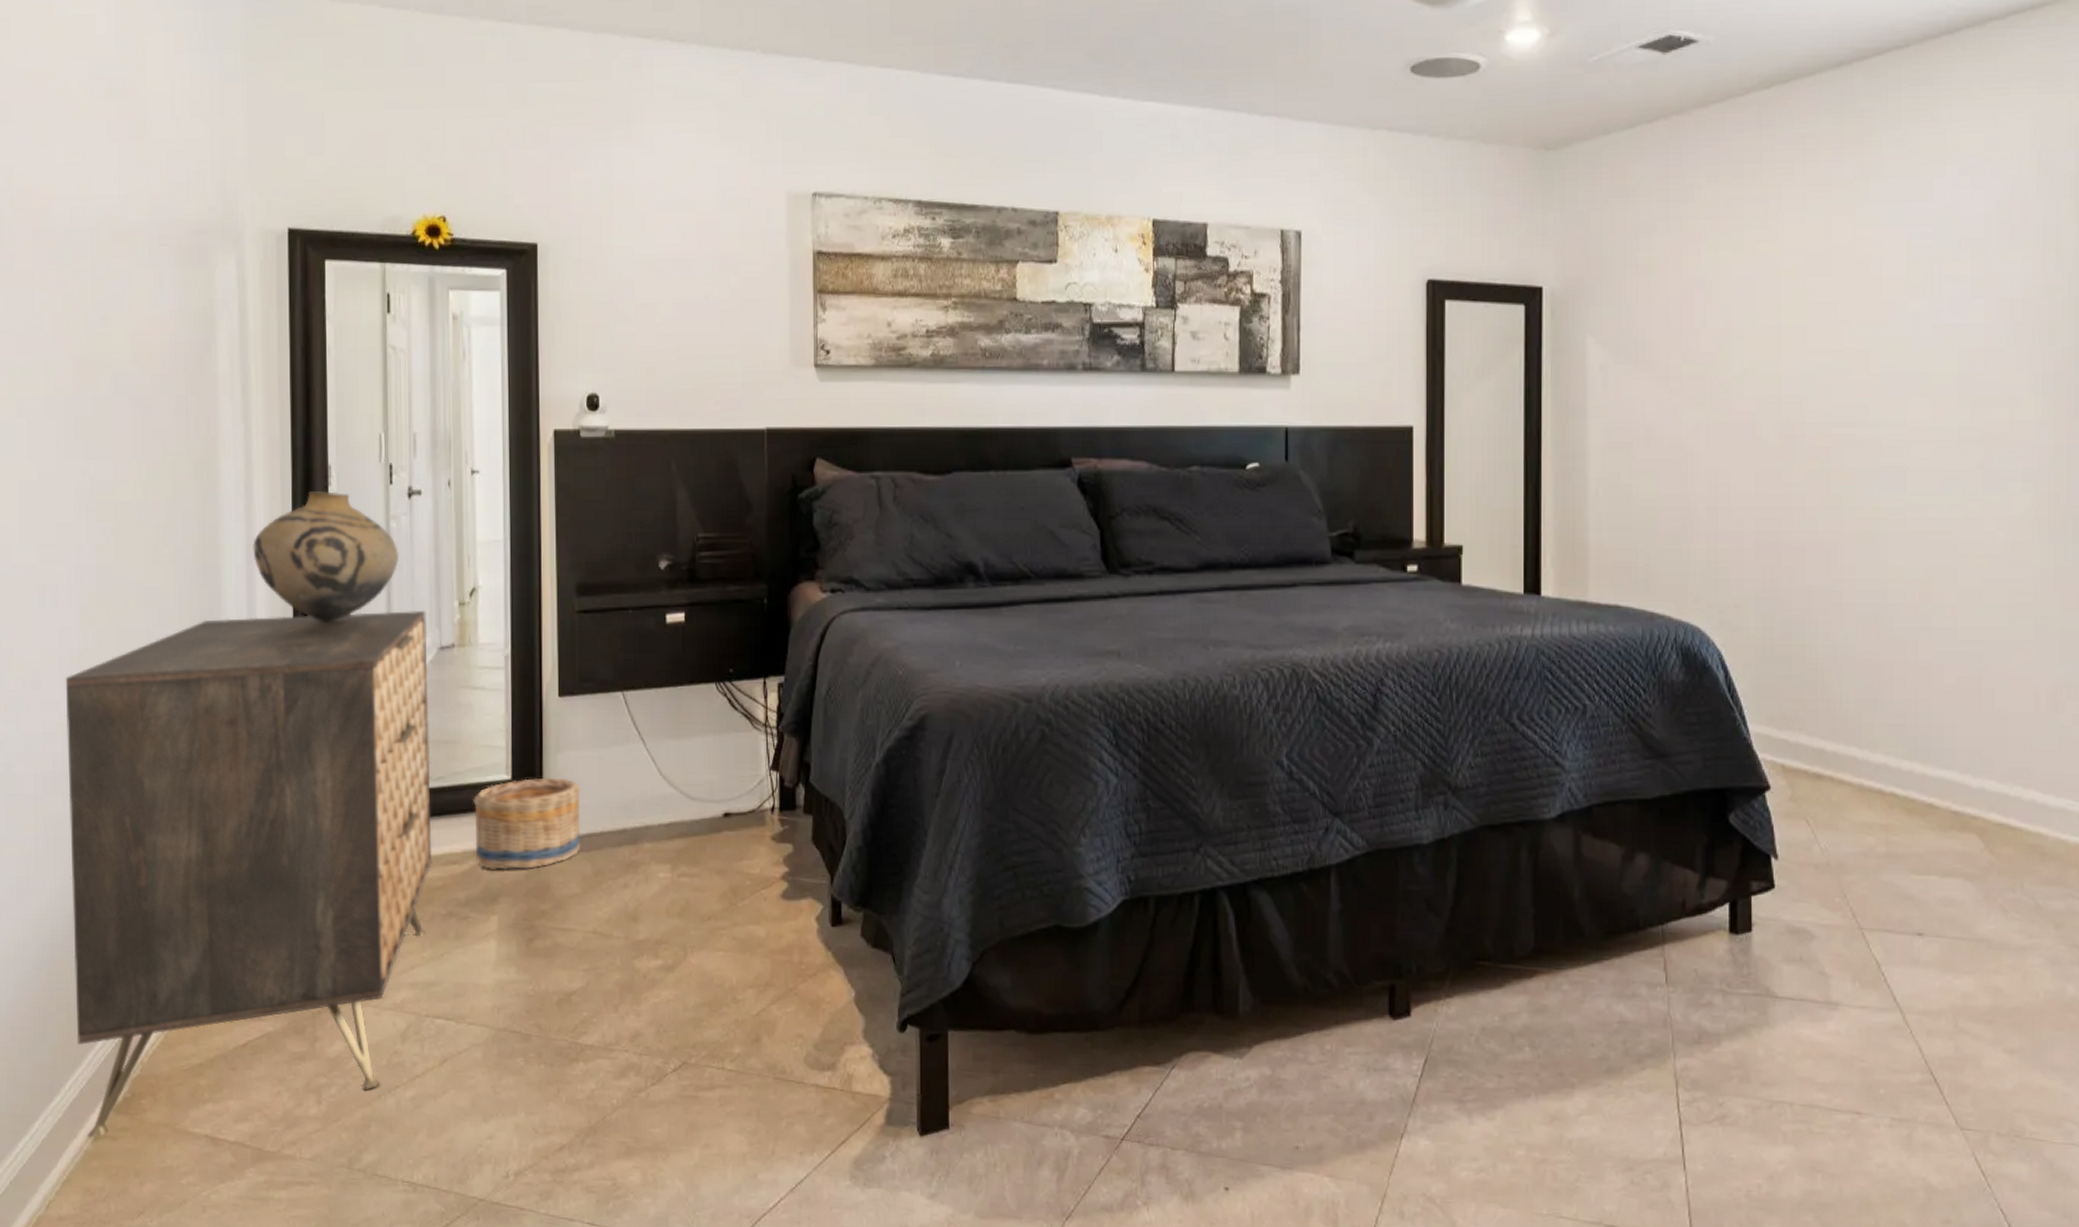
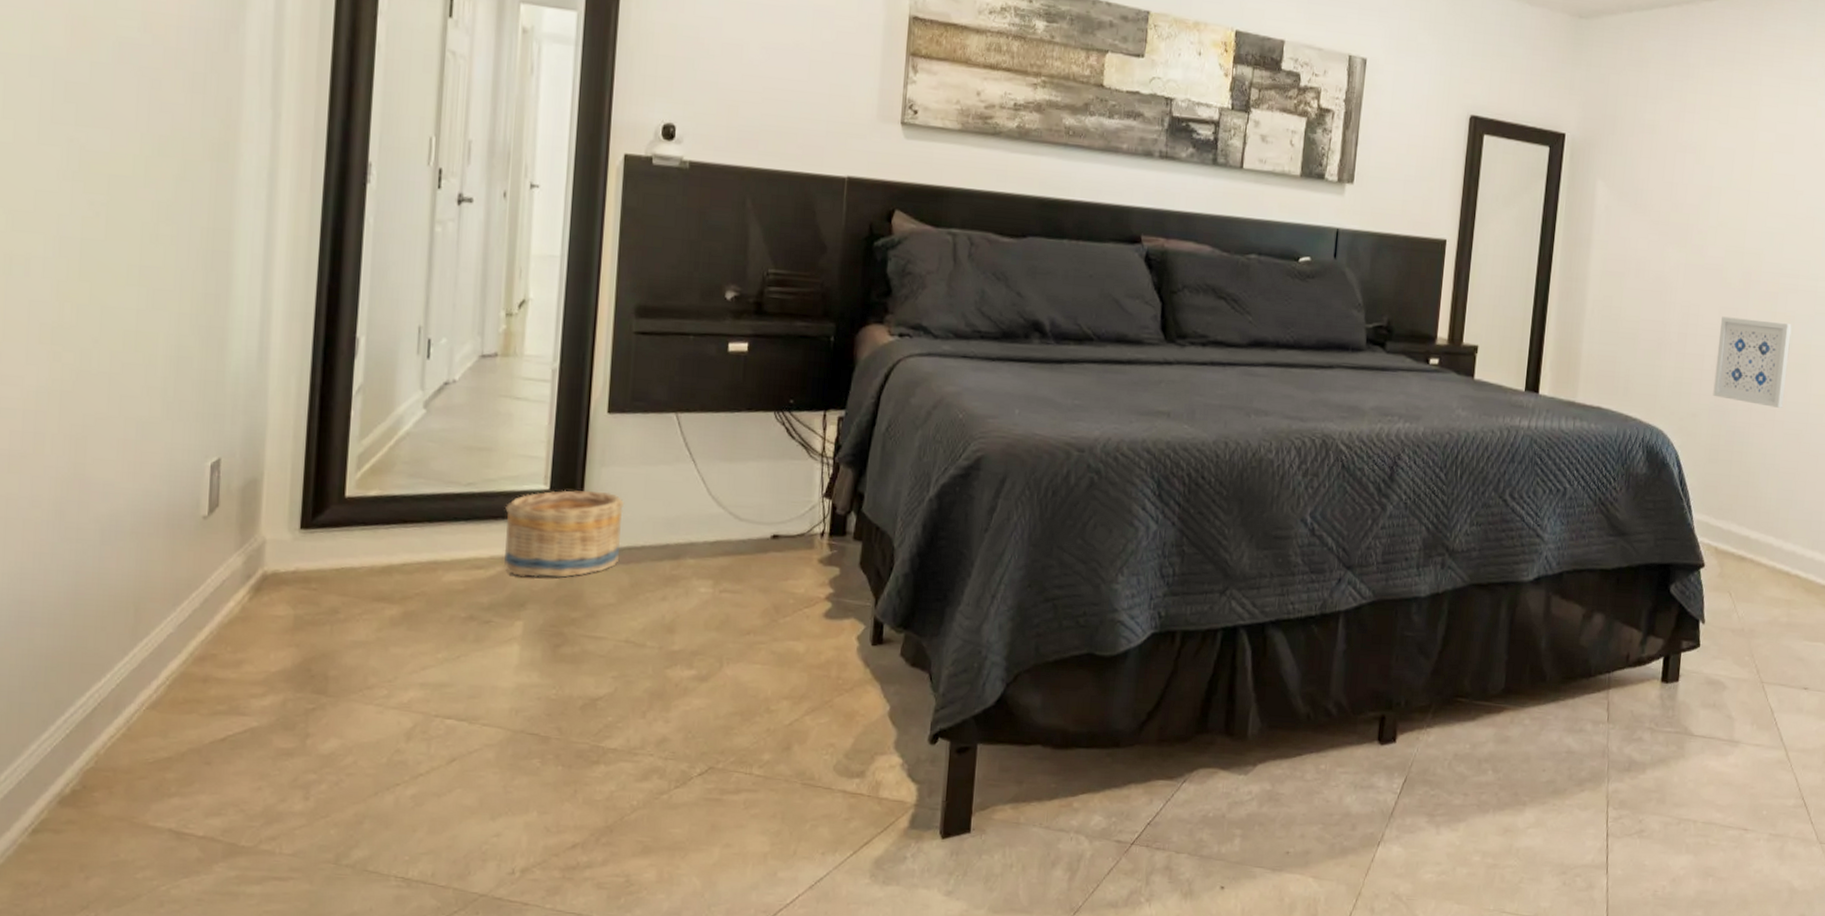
dresser: present [66,611,432,1138] -> none [18,305,468,831]
vase: present [253,491,400,623] -> none [272,187,443,320]
wall art: none [1759,482,1853,588] -> present [1713,316,1792,408]

